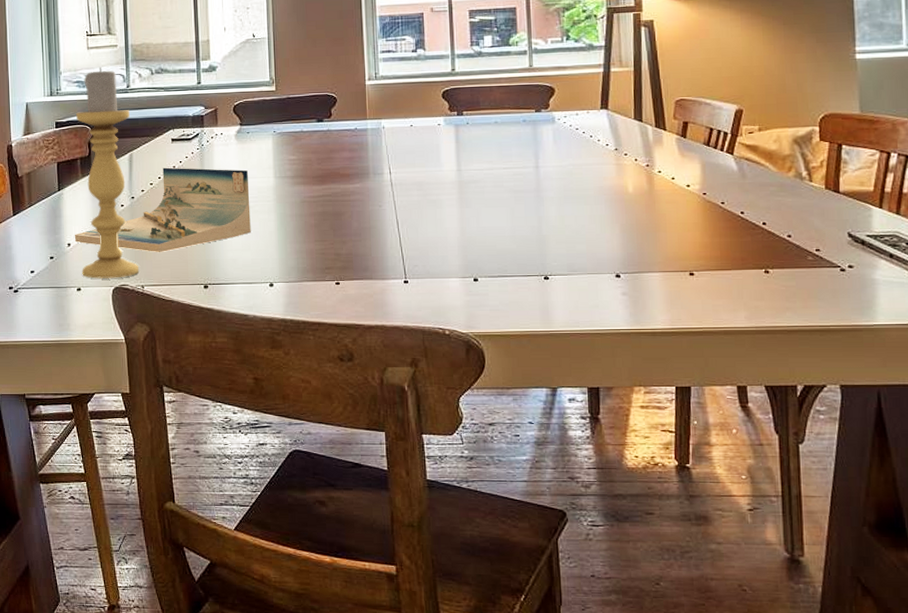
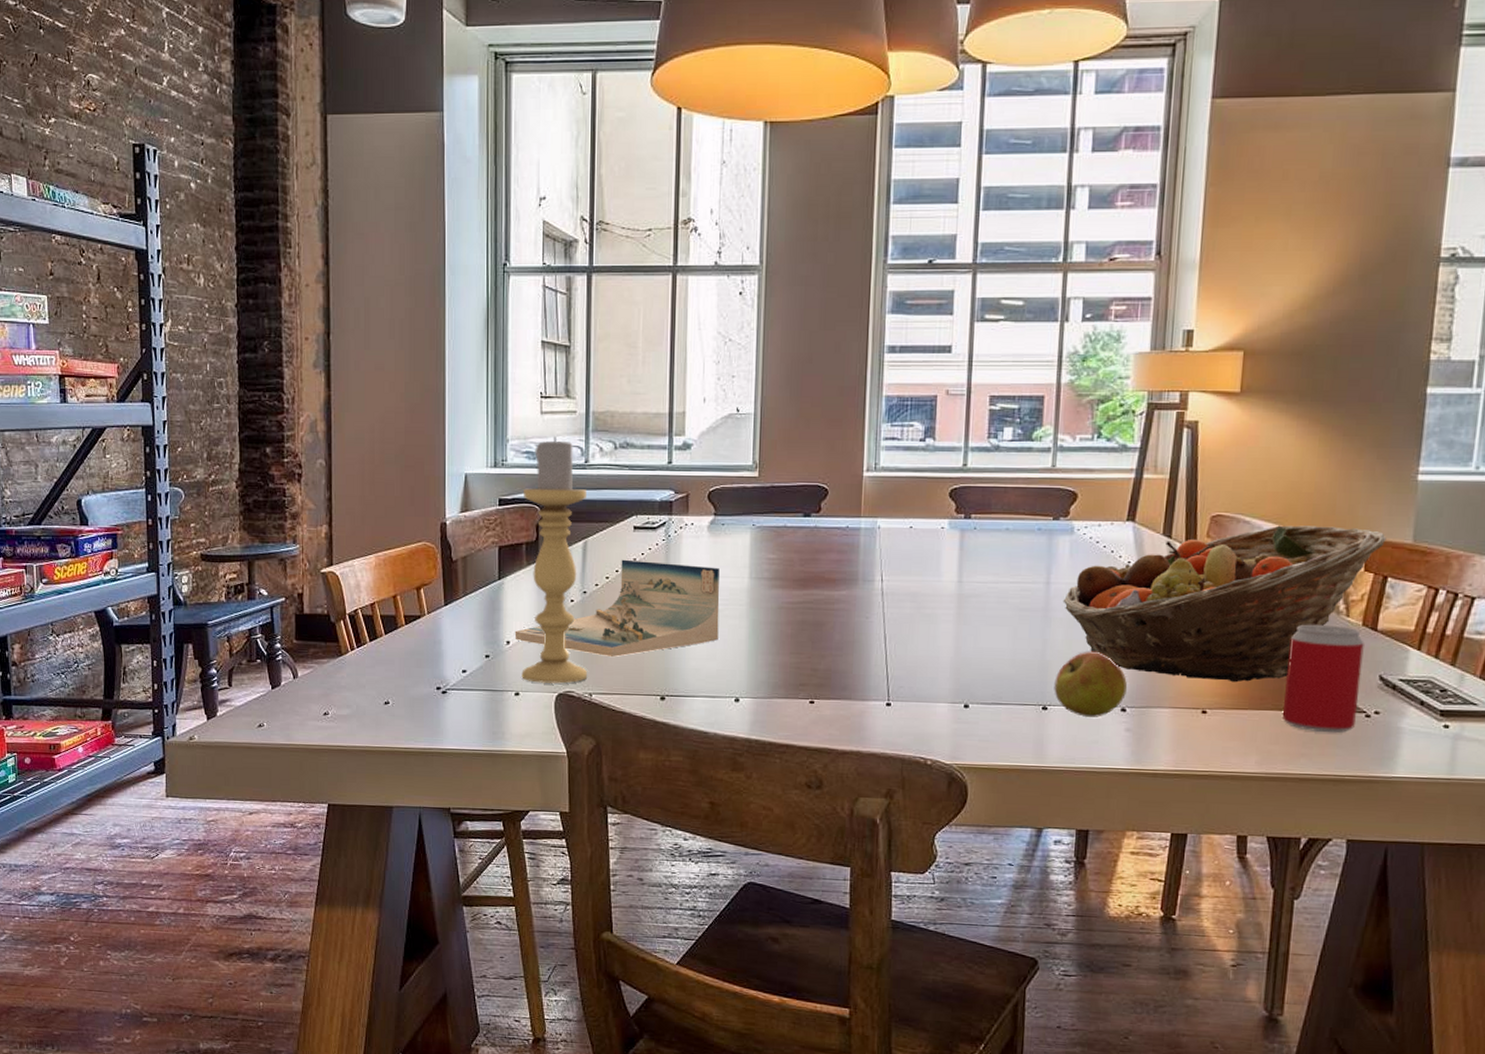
fruit basket: none [552,103,836,246] -> present [1062,525,1387,683]
apple: none [552,224,618,285] -> present [1054,651,1127,718]
beverage can: none [761,190,832,288] -> present [1283,624,1364,733]

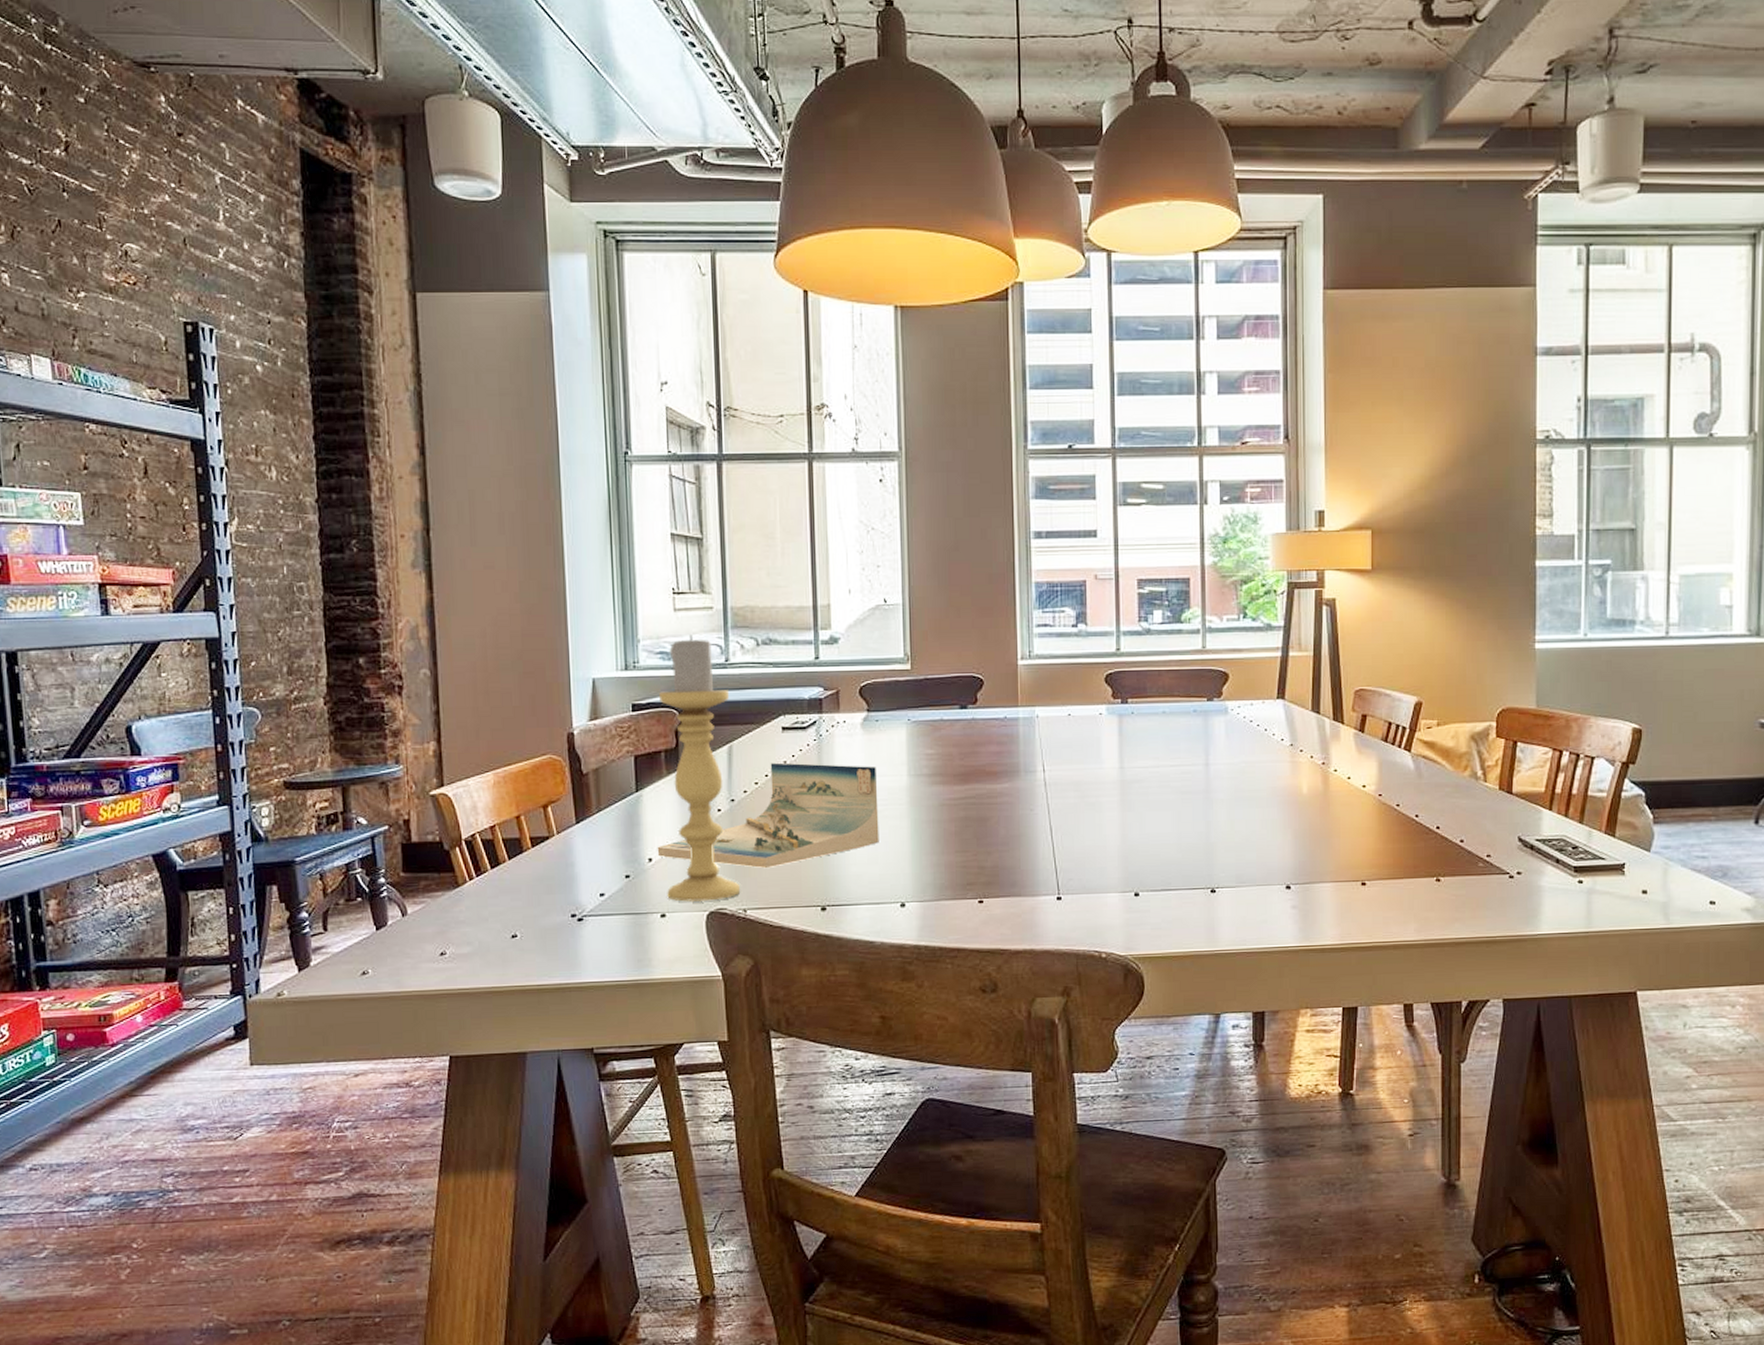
apple: present [1054,651,1127,718] -> none [1220,830,1289,898]
fruit basket: present [1062,525,1387,683] -> none [1222,695,1513,853]
beverage can: present [1283,624,1364,733] -> none [1436,791,1502,896]

